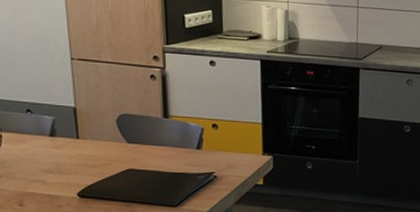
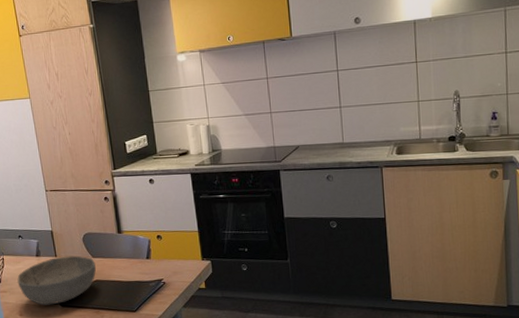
bowl: none [19,138,131,195] -> present [17,255,96,305]

